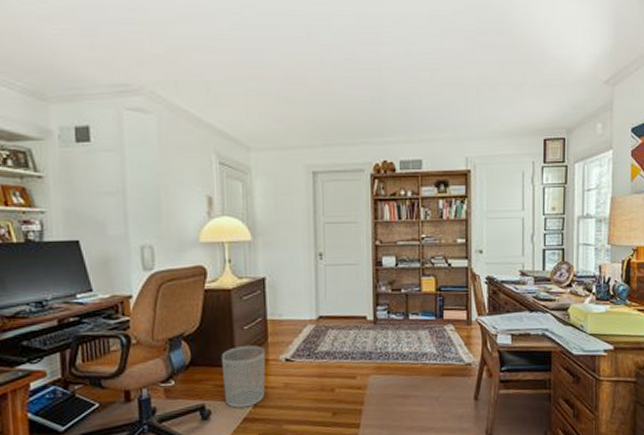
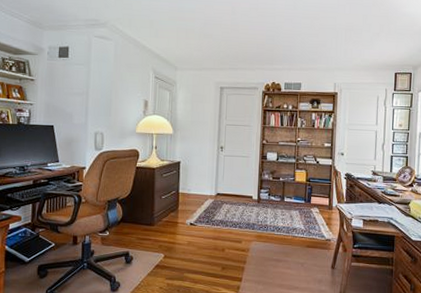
waste bin: present [221,345,266,408] -> none [143,210,176,257]

